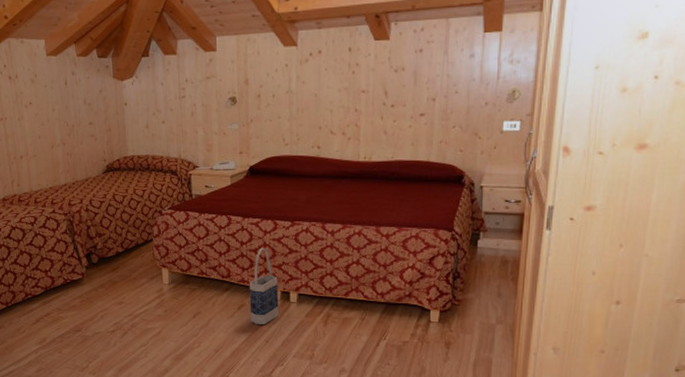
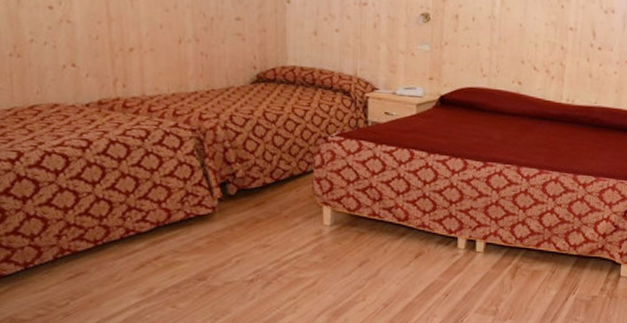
bag: present [249,247,279,324] -> none [428,189,464,276]

